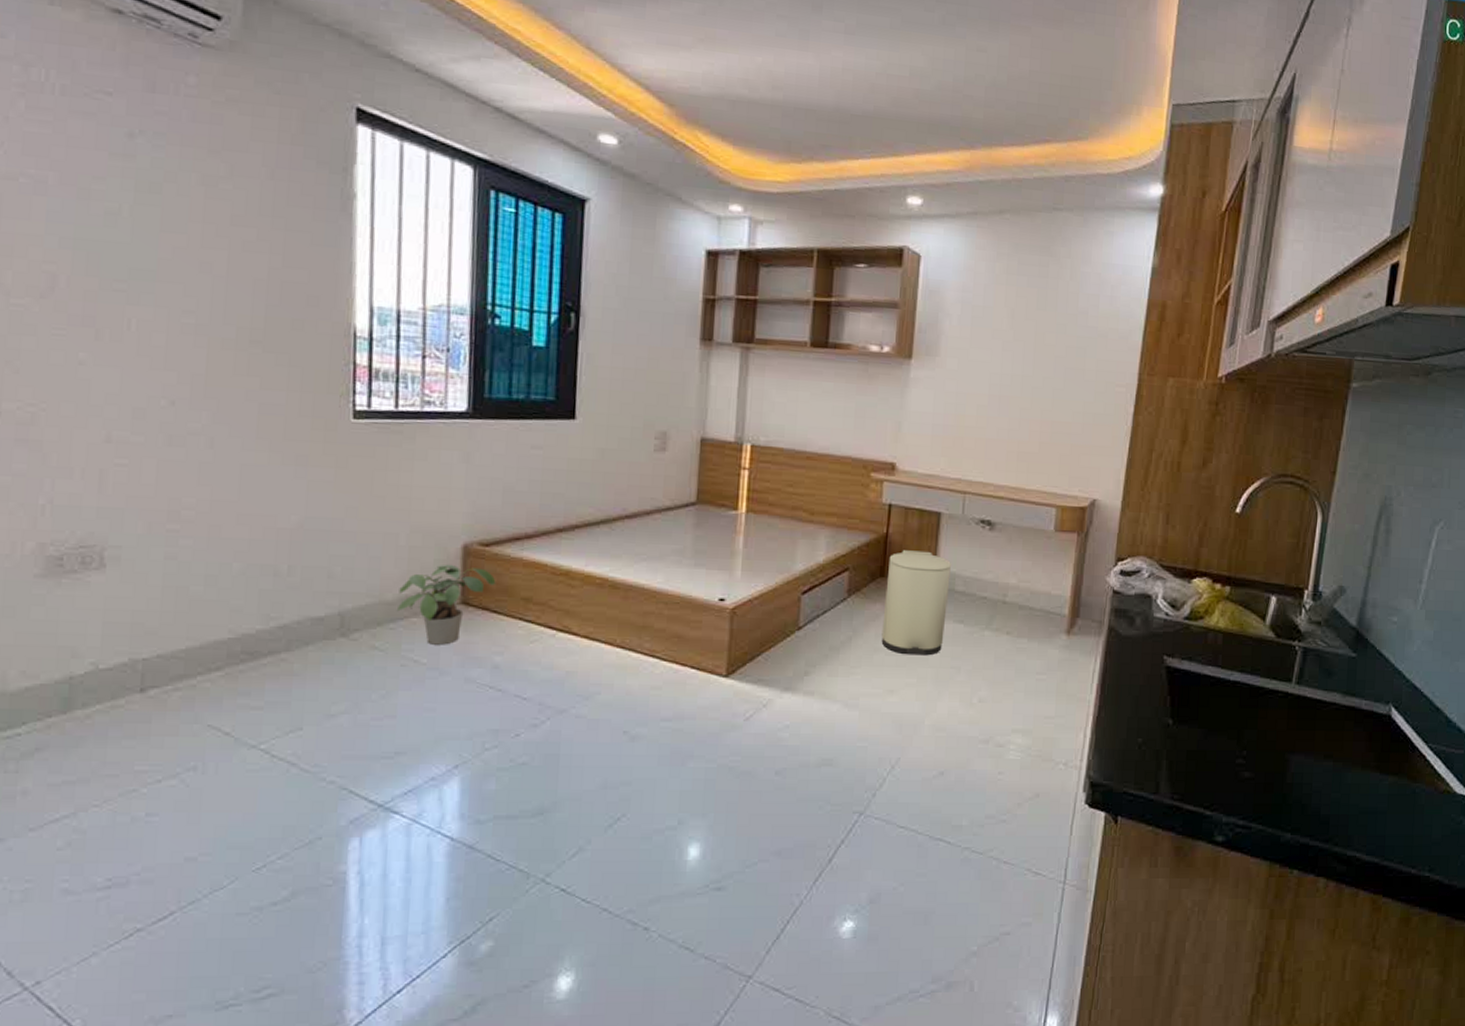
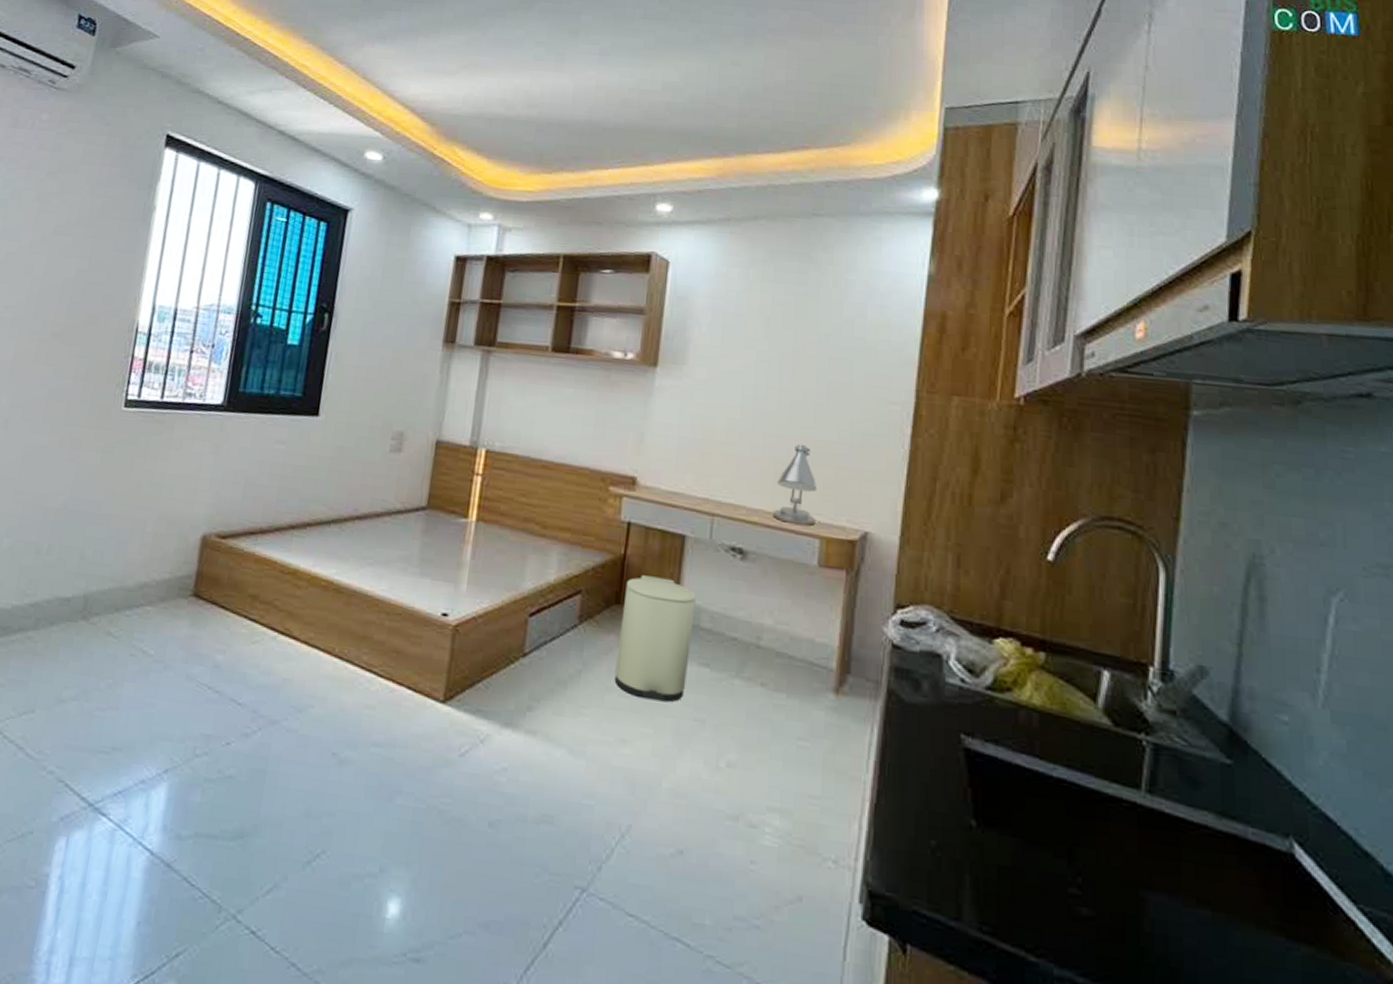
potted plant: present [397,564,496,645] -> none [135,554,228,638]
desk lamp: none [1016,425,1055,498] -> present [772,444,818,527]

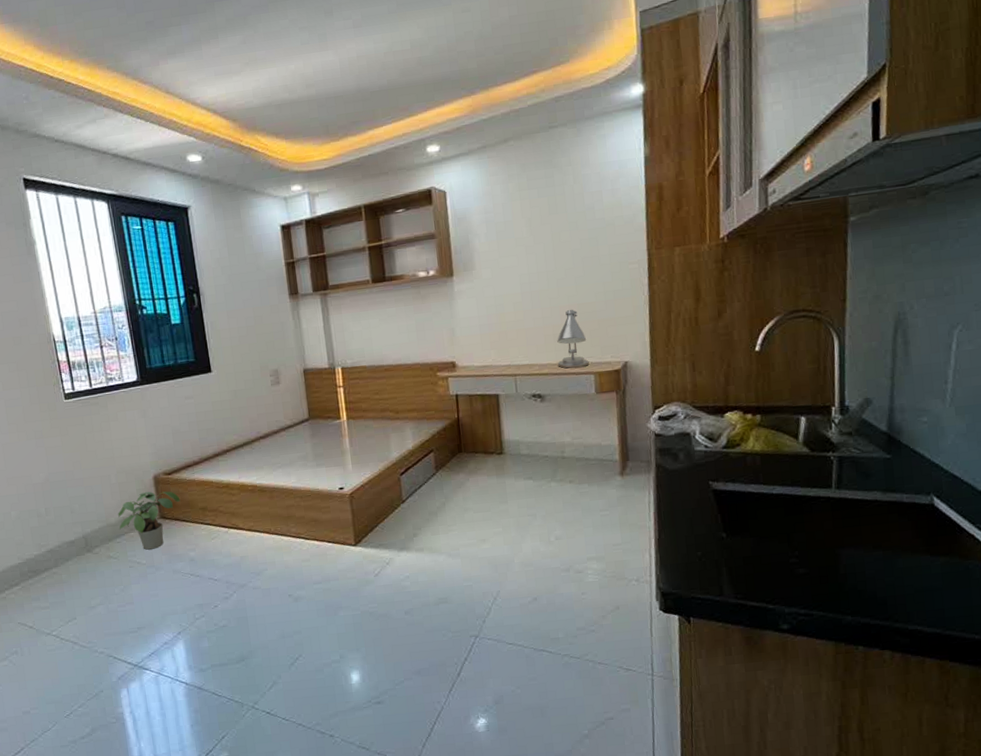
potted plant: none [135,554,228,638] -> present [118,491,181,550]
pedal bin: present [614,575,696,702] -> none [463,426,519,511]

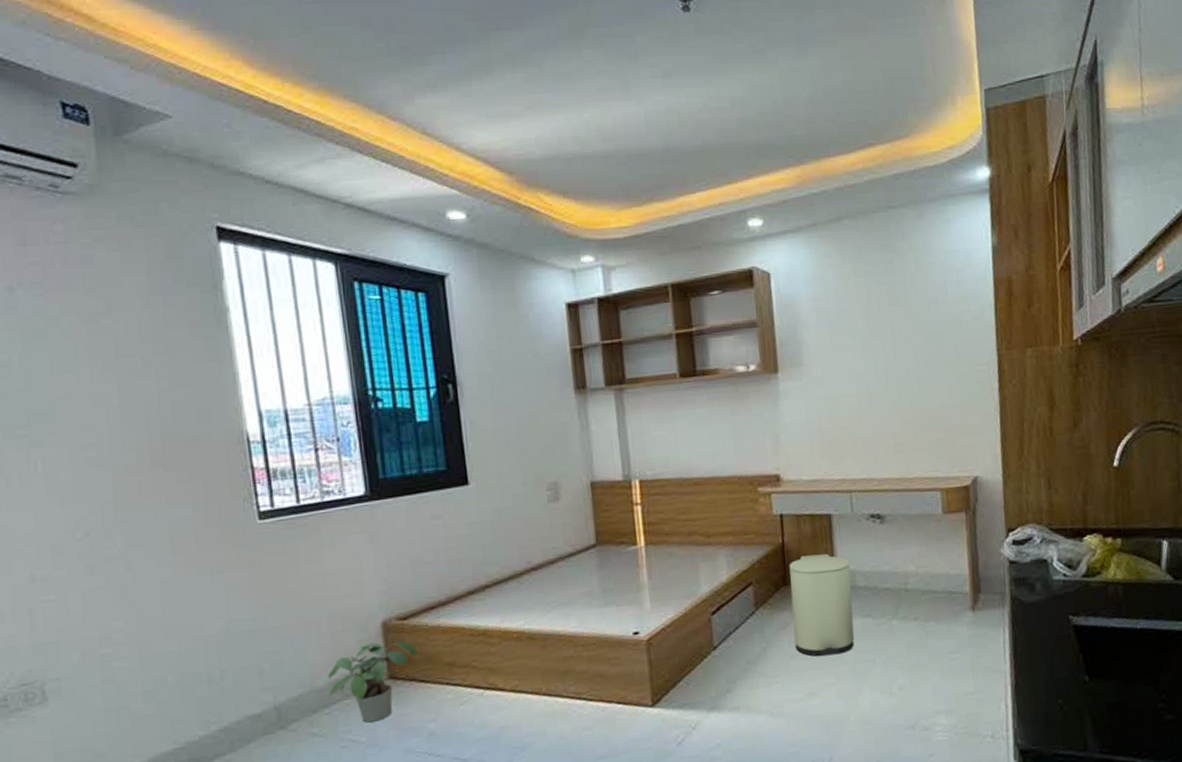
pedal bin: none [463,426,519,511] -> present [789,553,855,657]
desk lamp: present [557,309,589,369] -> none [898,414,935,485]

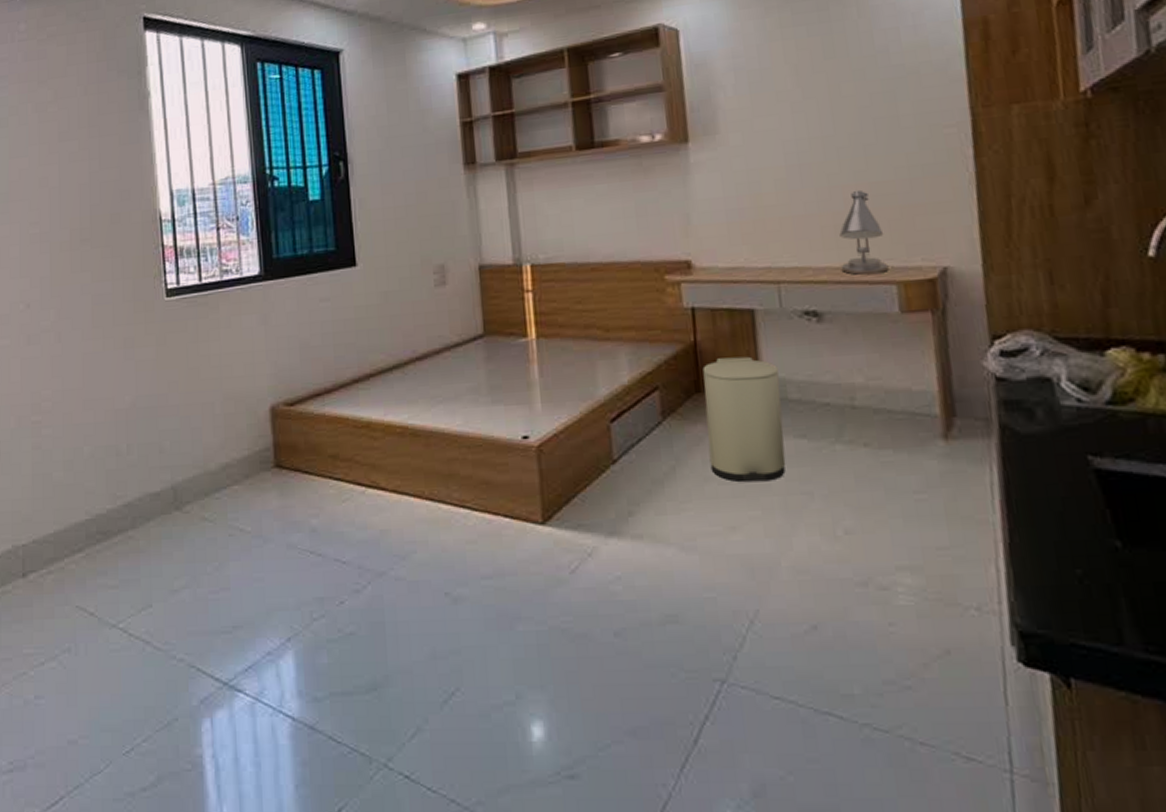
potted plant: present [328,641,419,723] -> none [220,427,304,512]
desk lamp: none [898,414,935,485] -> present [839,189,889,276]

